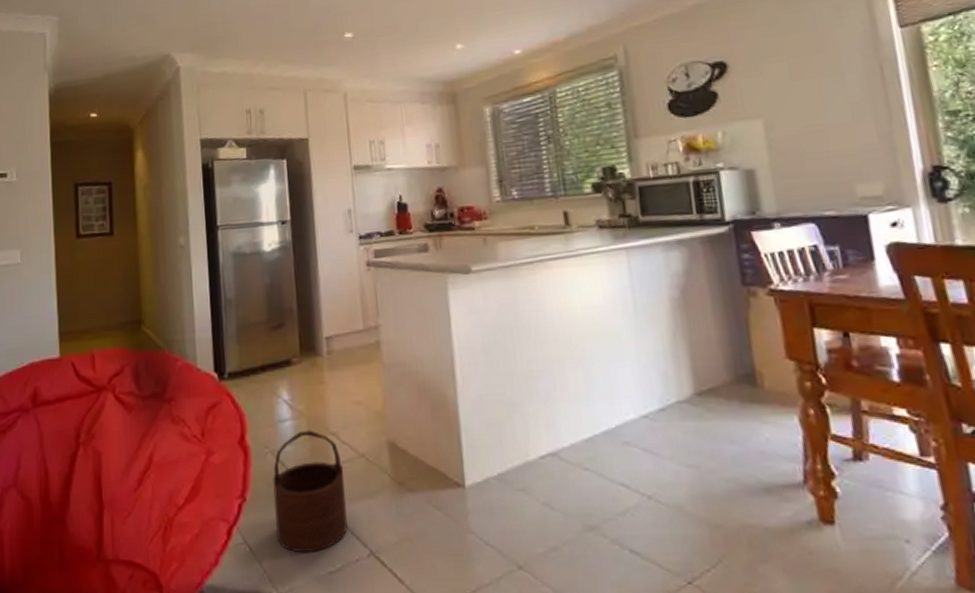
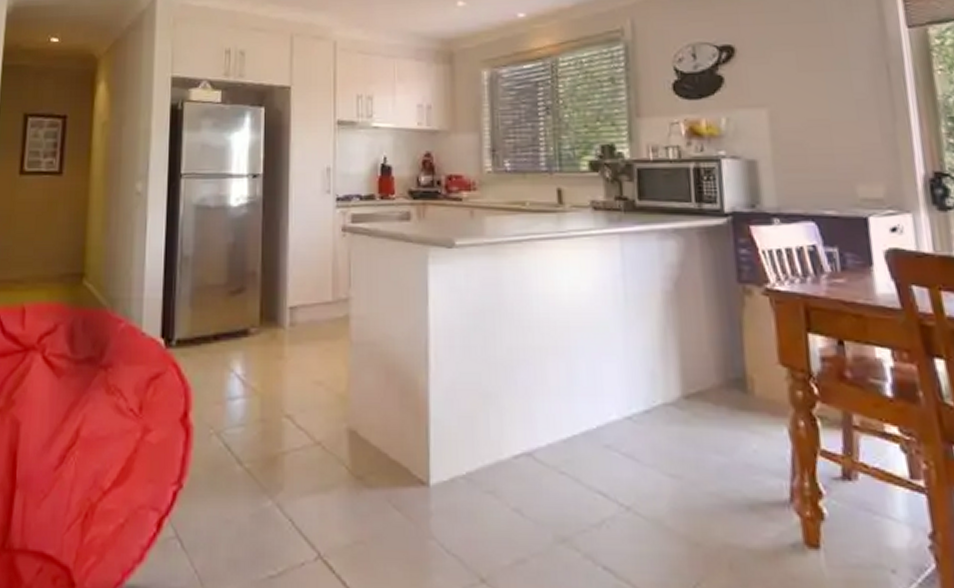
wooden bucket: present [273,430,348,553] -> none [213,411,297,553]

